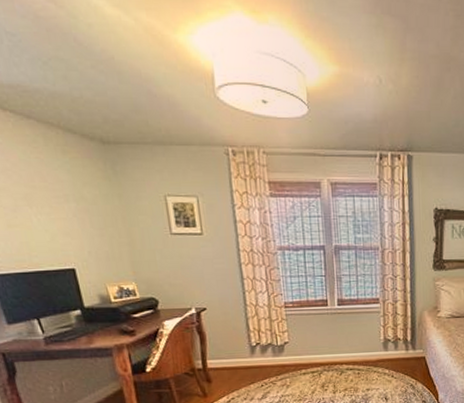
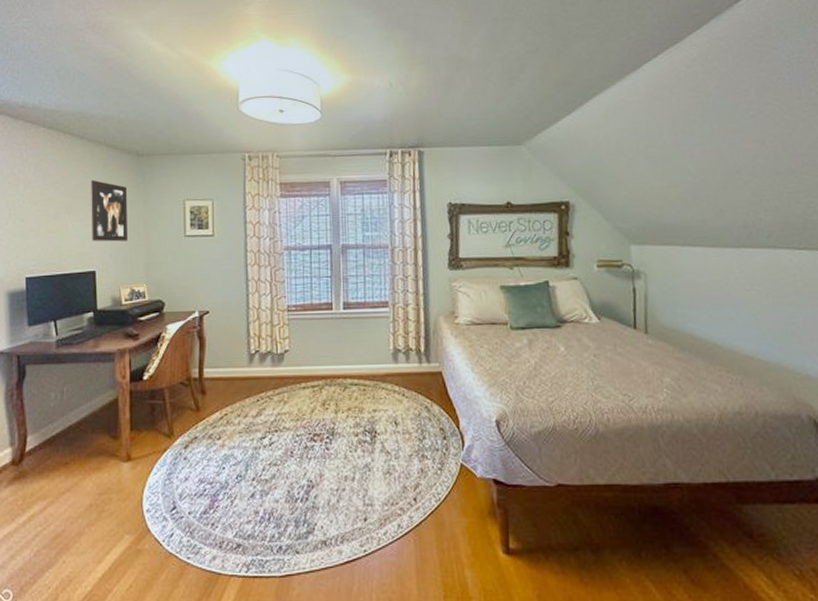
wall art: none [50,169,106,238] -> present [91,180,128,242]

